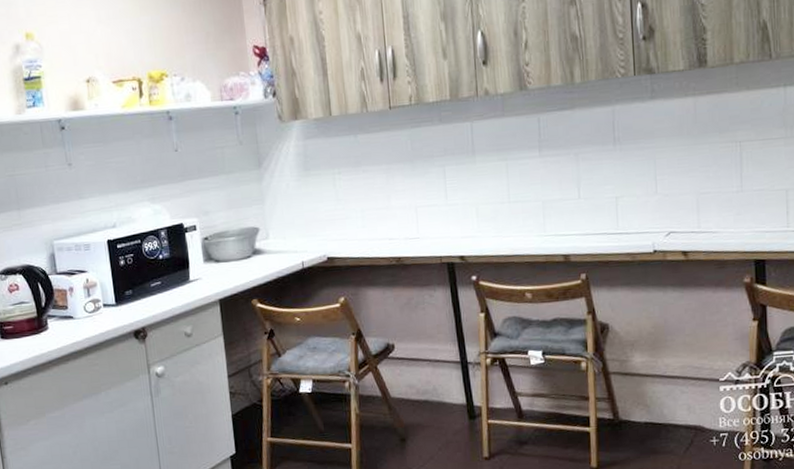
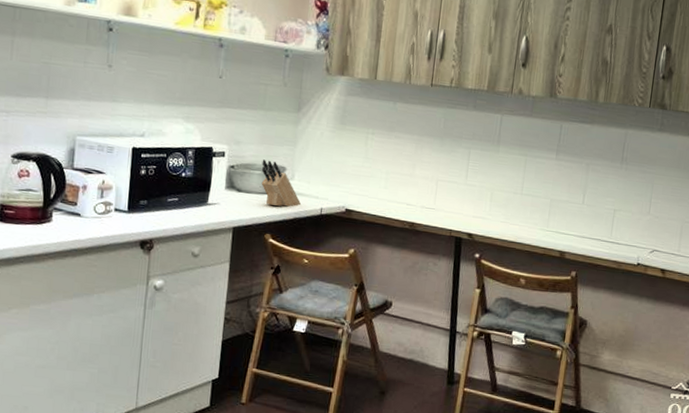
knife block: none [234,224,282,269] -> present [261,159,302,207]

